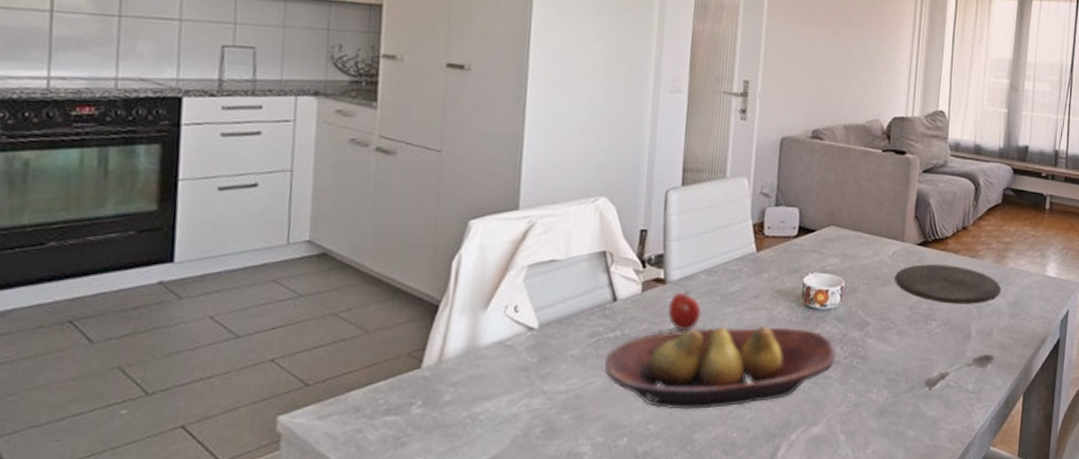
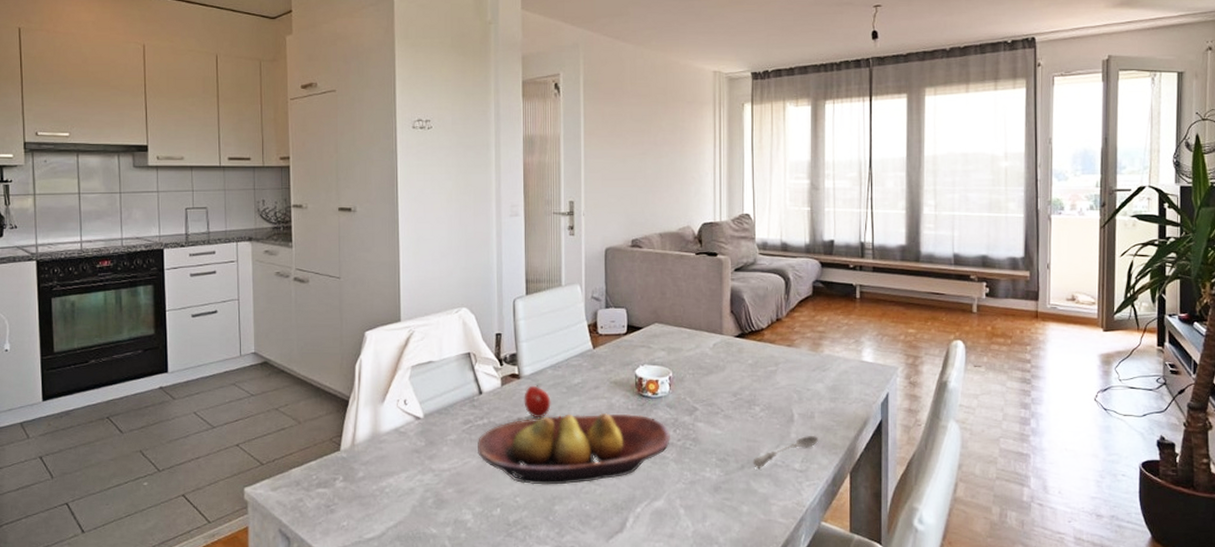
plate: present [894,264,1002,304] -> none [716,354,820,390]

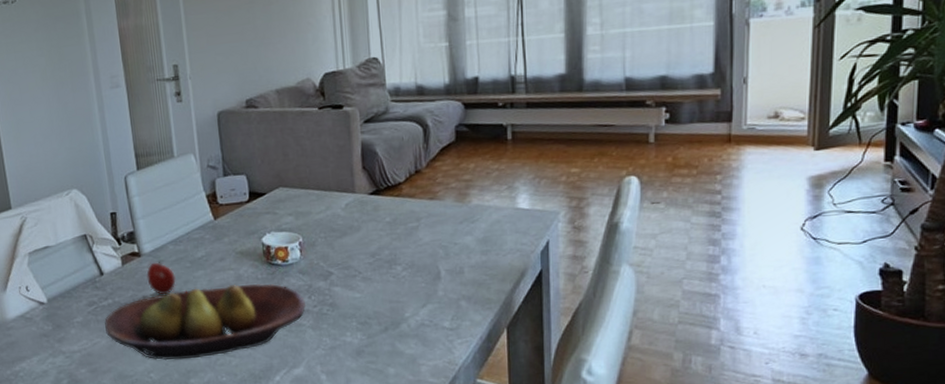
soupspoon: present [752,435,819,470] -> none [397,291,470,331]

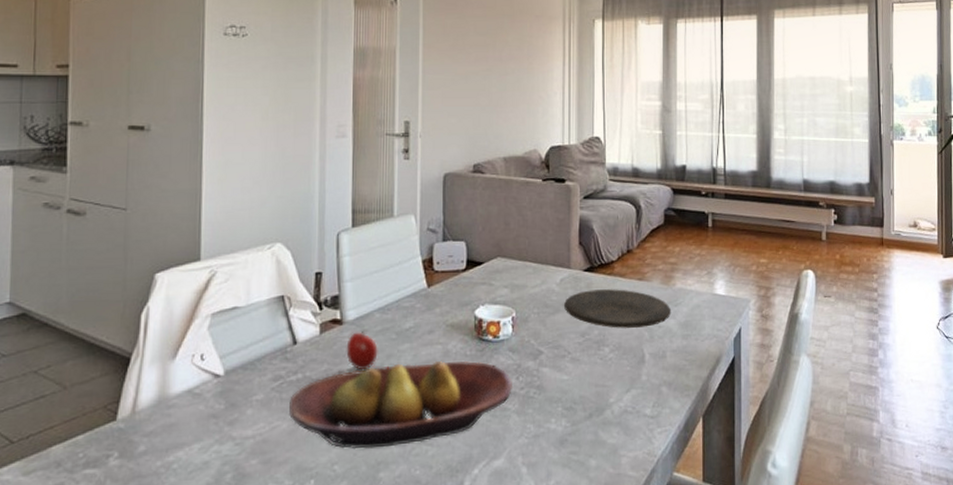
plate: none [350,209,468,248] -> present [563,289,672,328]

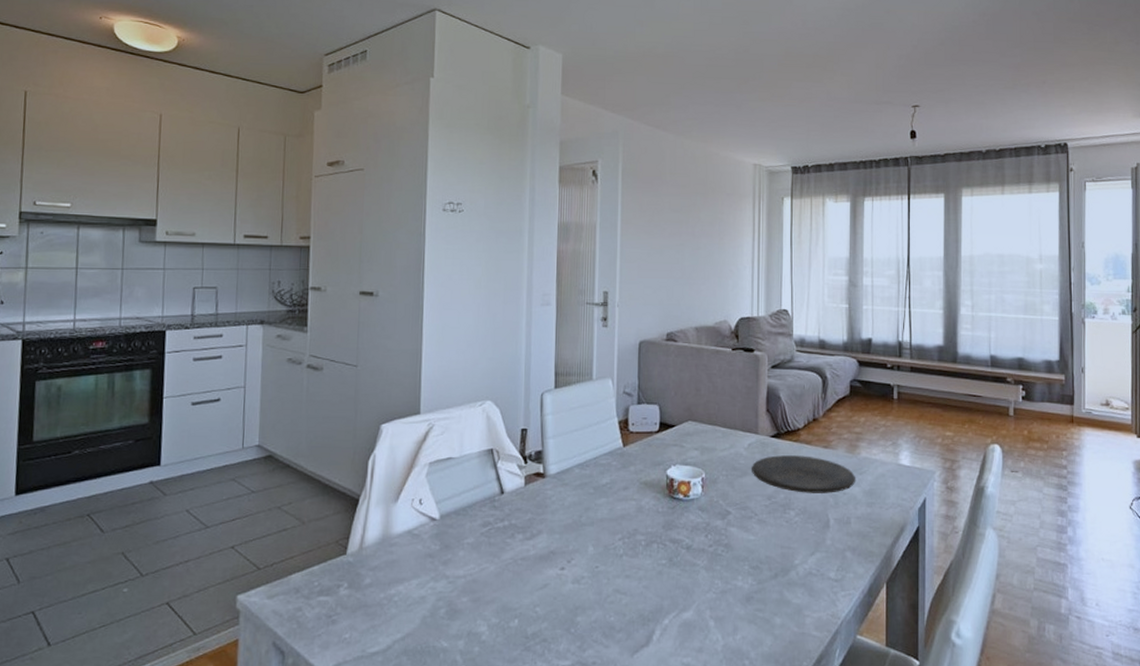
fruit bowl: present [289,361,514,450] -> none [496,516,703,594]
apple: present [346,330,378,371] -> none [548,484,577,521]

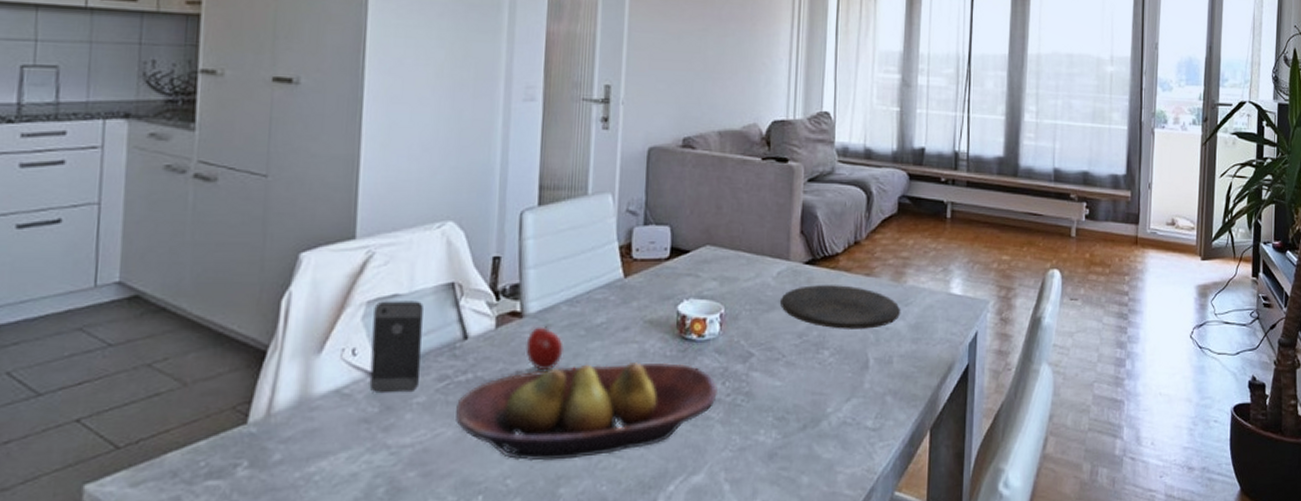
smartphone: none [432,462,470,535] -> present [369,301,424,394]
fruit bowl: none [496,516,703,594] -> present [456,362,719,462]
apple: none [548,484,577,521] -> present [525,325,564,371]

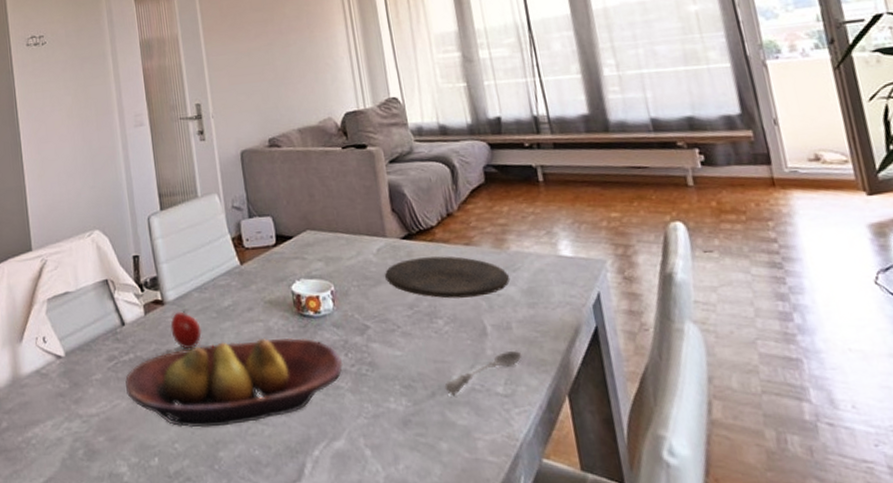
smartphone: present [369,301,424,394] -> none [53,296,95,373]
soupspoon: none [817,384,897,429] -> present [444,350,522,396]

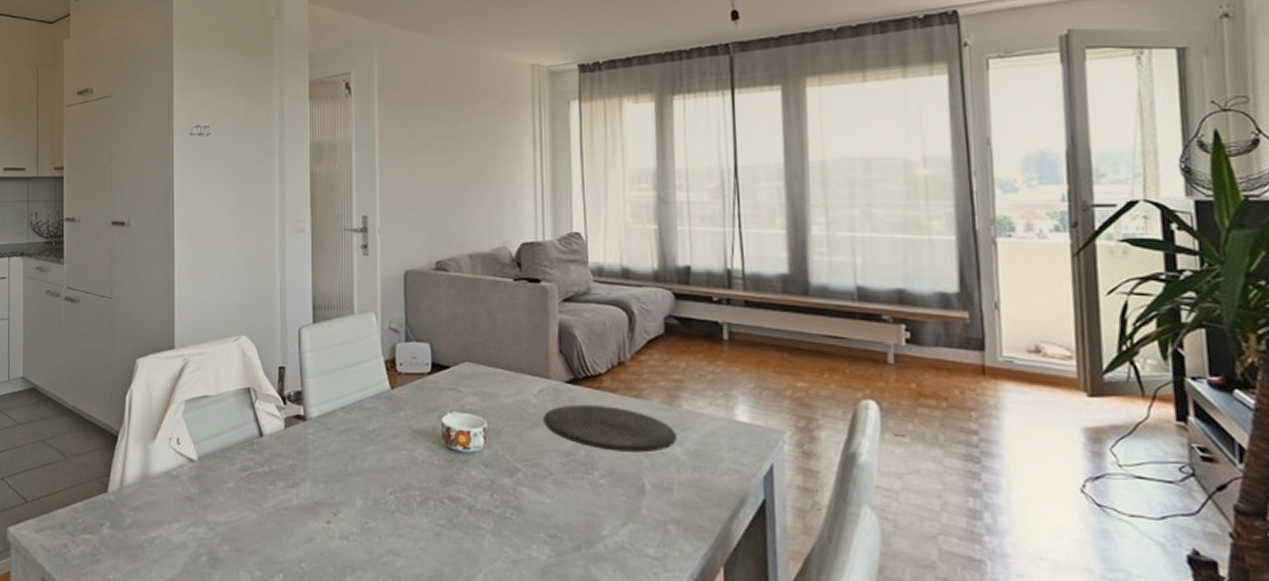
fruit bowl: present [125,338,344,428] -> none [258,466,487,552]
apple: present [170,310,202,350] -> none [310,428,342,470]
soupspoon: present [444,350,522,396] -> none [592,512,680,552]

